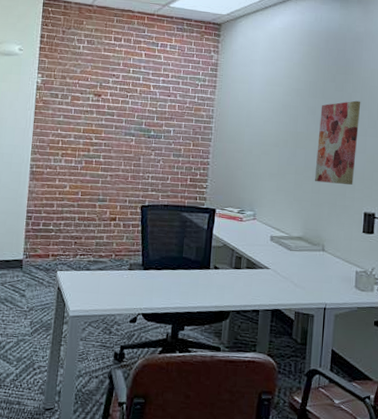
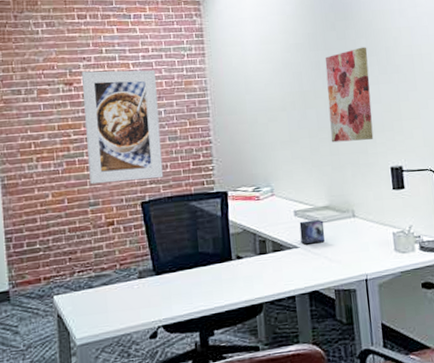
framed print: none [102,87,171,188] -> present [82,70,164,185]
small box: none [272,246,295,268] -> present [299,219,325,245]

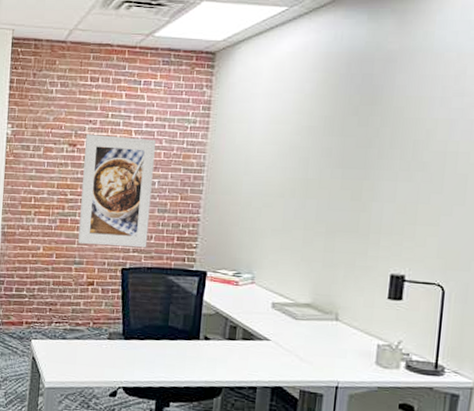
small box: present [299,219,325,245] -> none [273,314,302,340]
wall art: present [325,47,374,143] -> none [327,137,392,241]

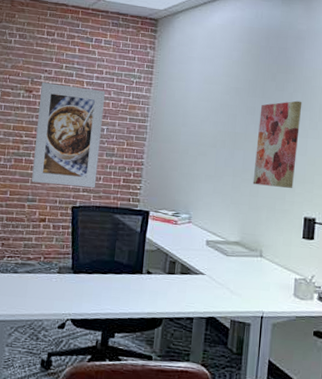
wall art: none [327,137,392,241] -> present [252,101,302,188]

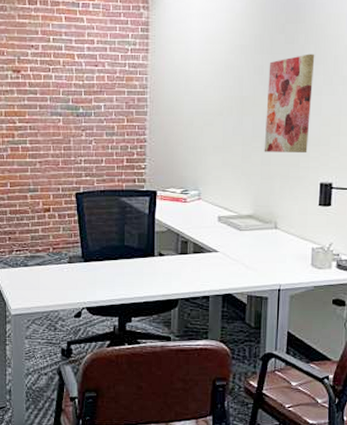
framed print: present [32,82,105,188] -> none [29,60,98,172]

